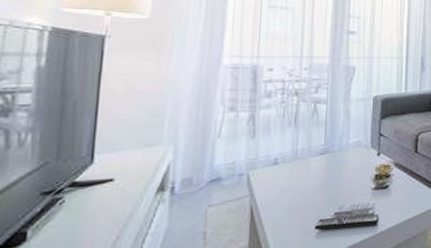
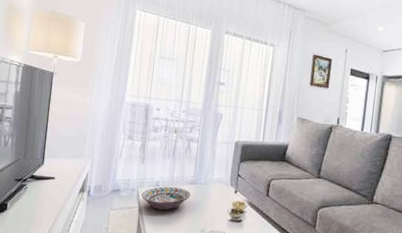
decorative bowl: none [253,161,322,194] -> present [141,186,191,210]

